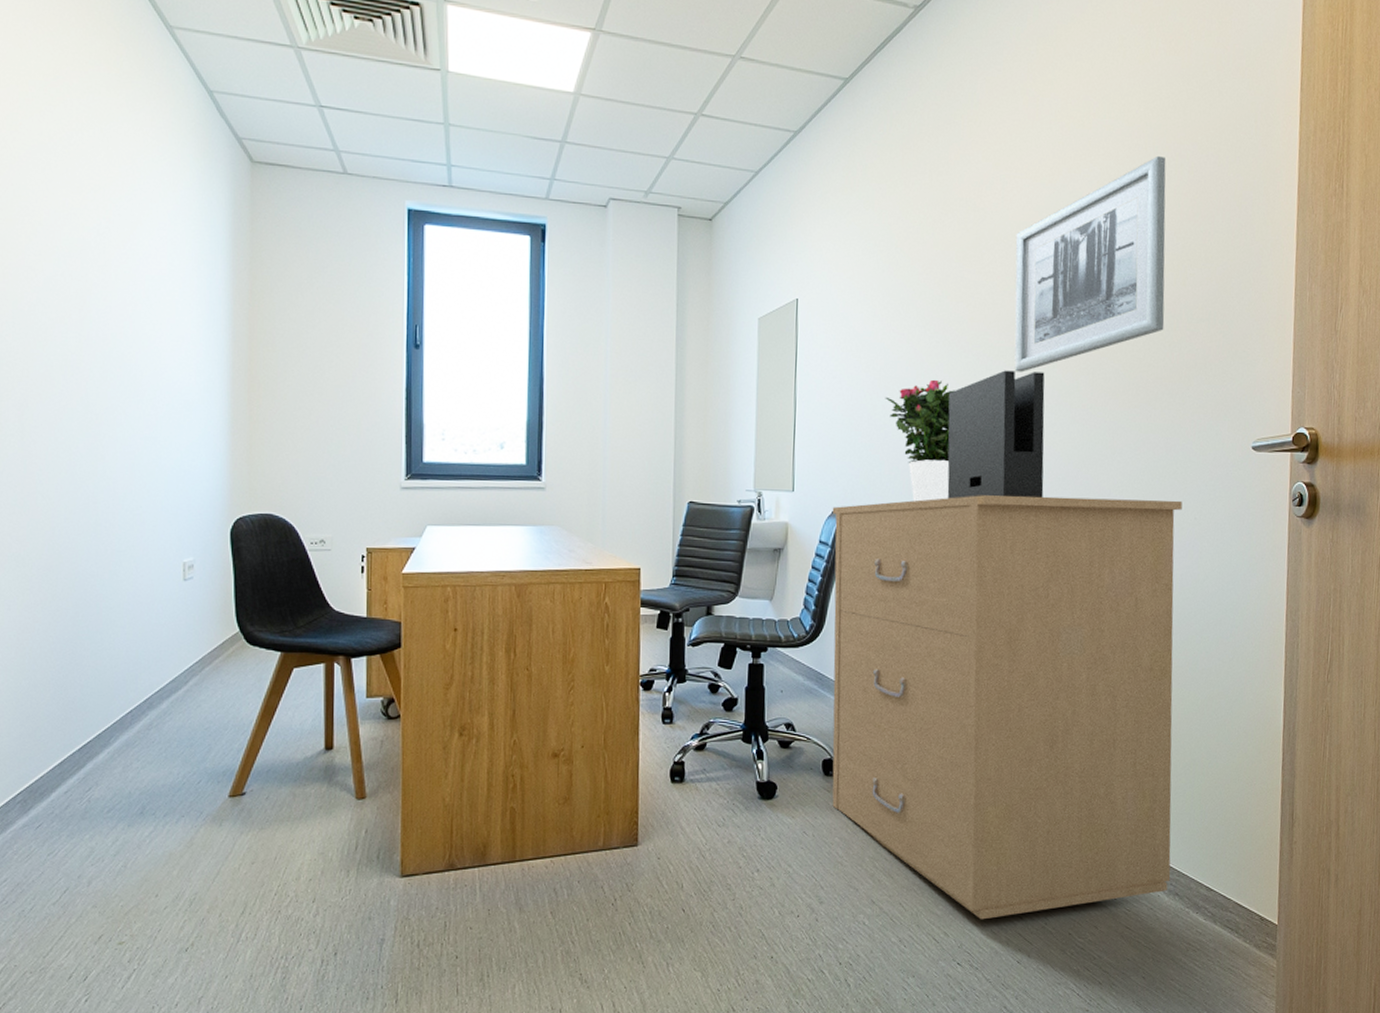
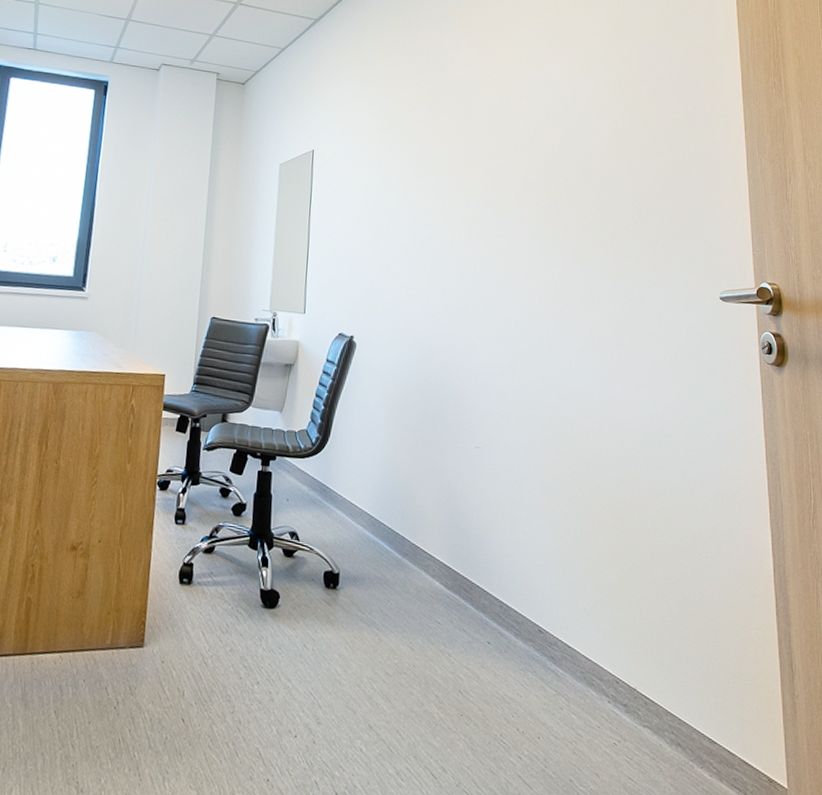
filing cabinet: present [832,495,1182,920] -> none [332,326,672,757]
potted flower: present [885,379,955,502] -> none [387,223,449,330]
file holder: present [947,370,1045,499] -> none [442,218,530,332]
wall art: present [1014,155,1166,373] -> none [499,50,633,221]

